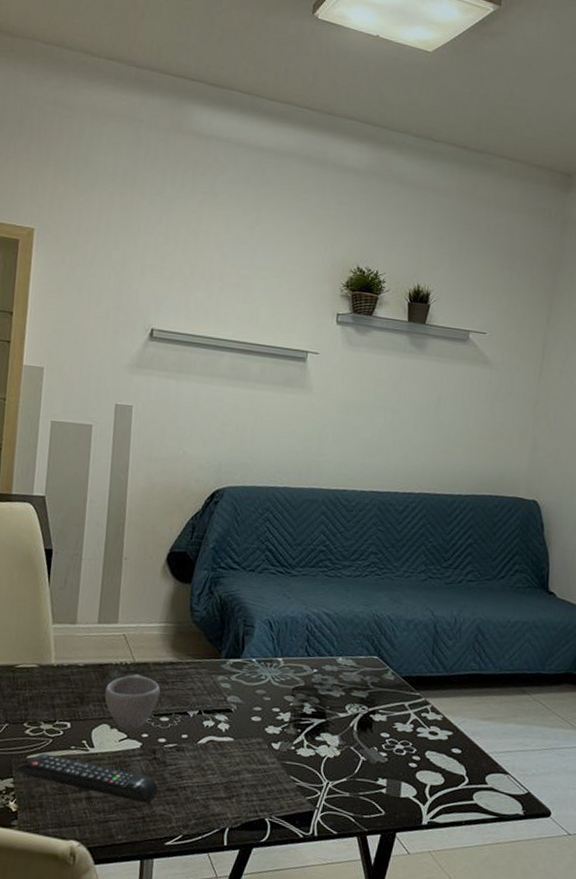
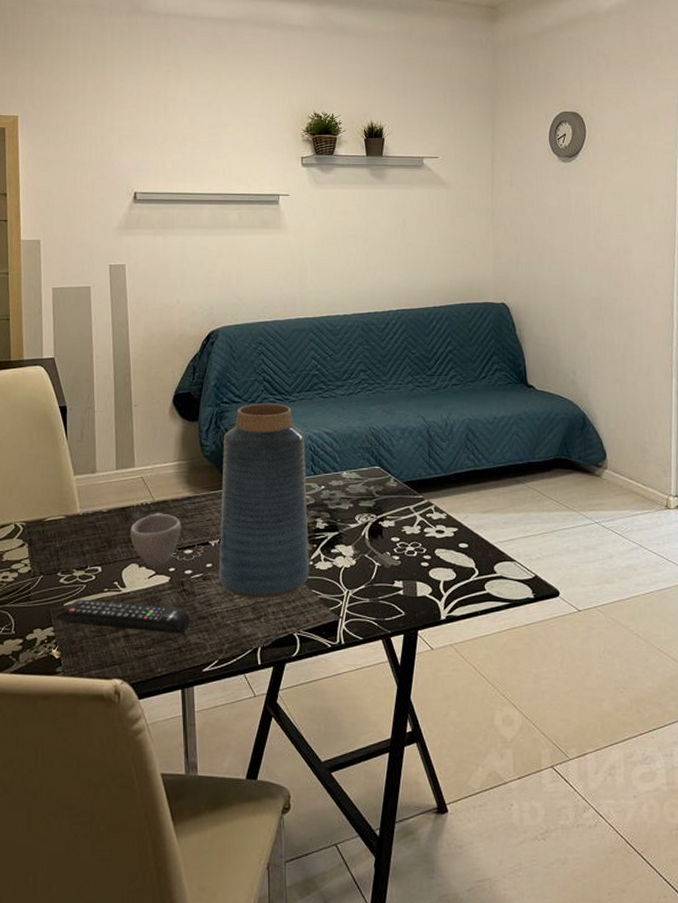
vase: none [193,573,303,779] -> present [218,404,309,599]

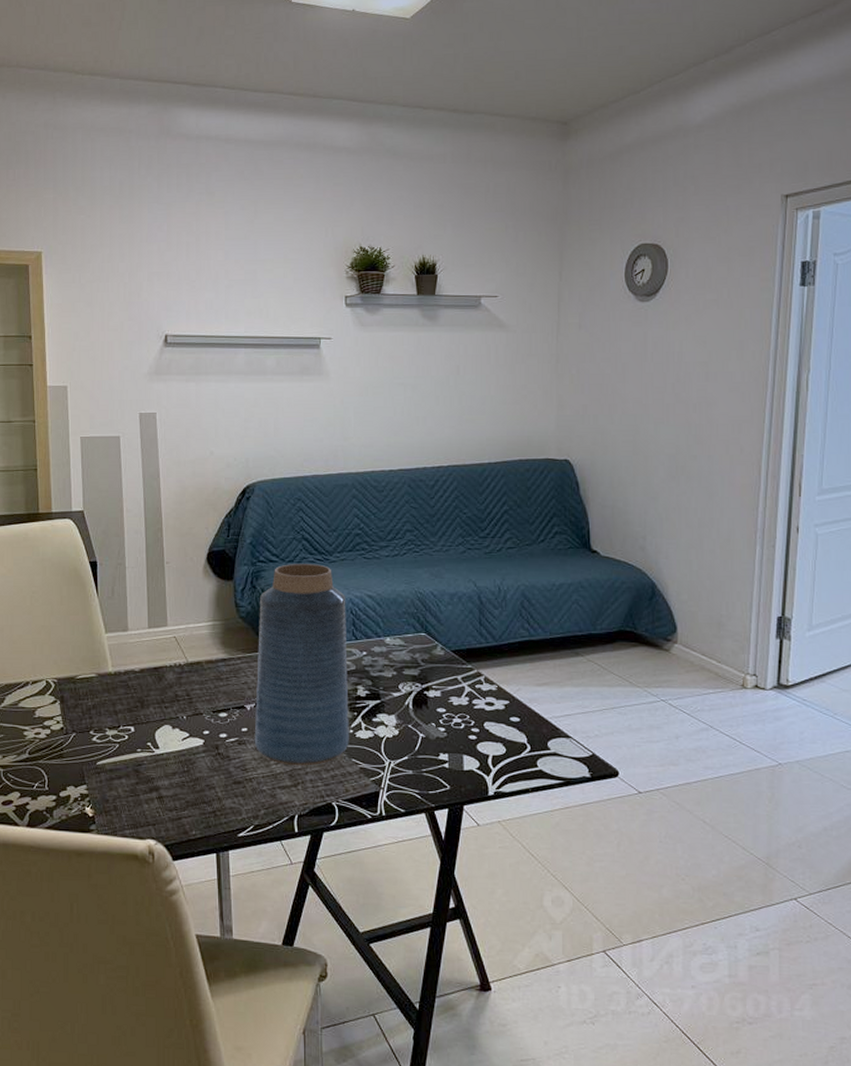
remote control: present [55,599,191,634] -> none [88,759,226,798]
cup: present [130,512,181,566] -> none [163,673,216,728]

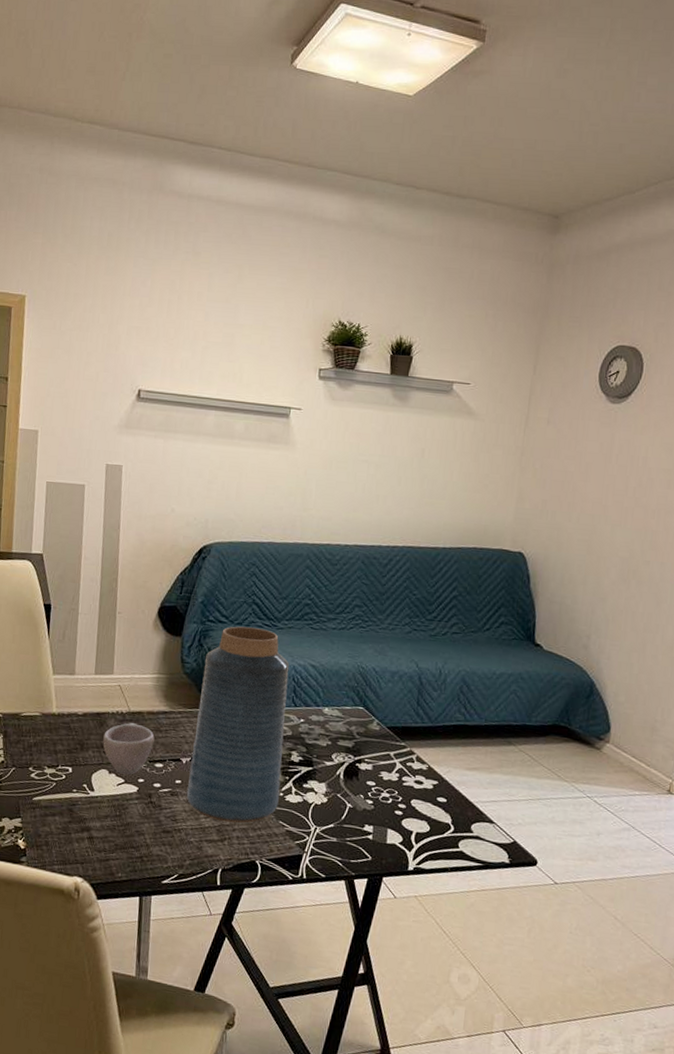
cup: none [163,673,216,728] -> present [103,722,155,775]

